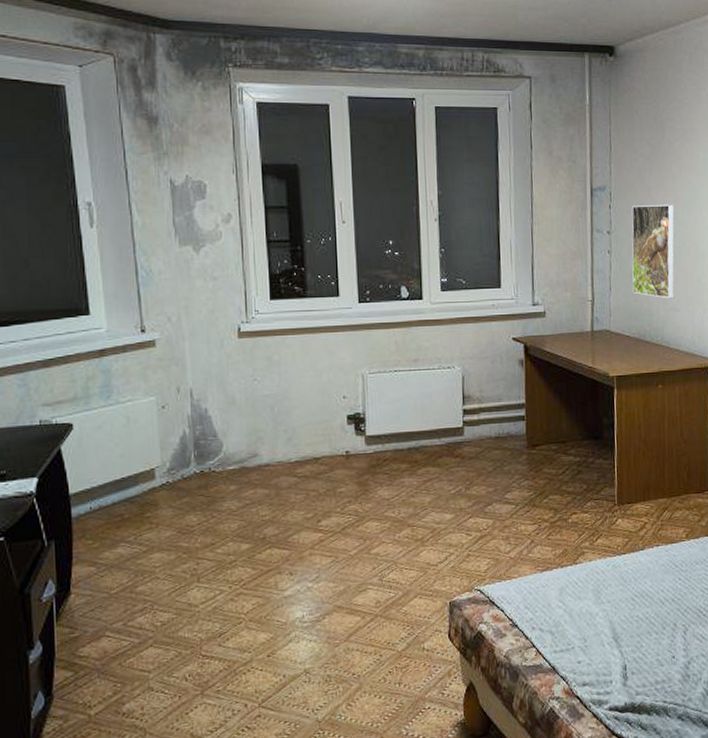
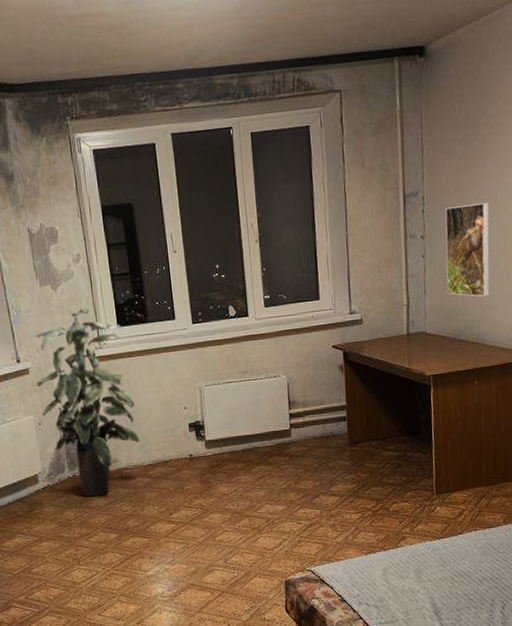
indoor plant: none [163,275,287,498] -> present [36,308,139,497]

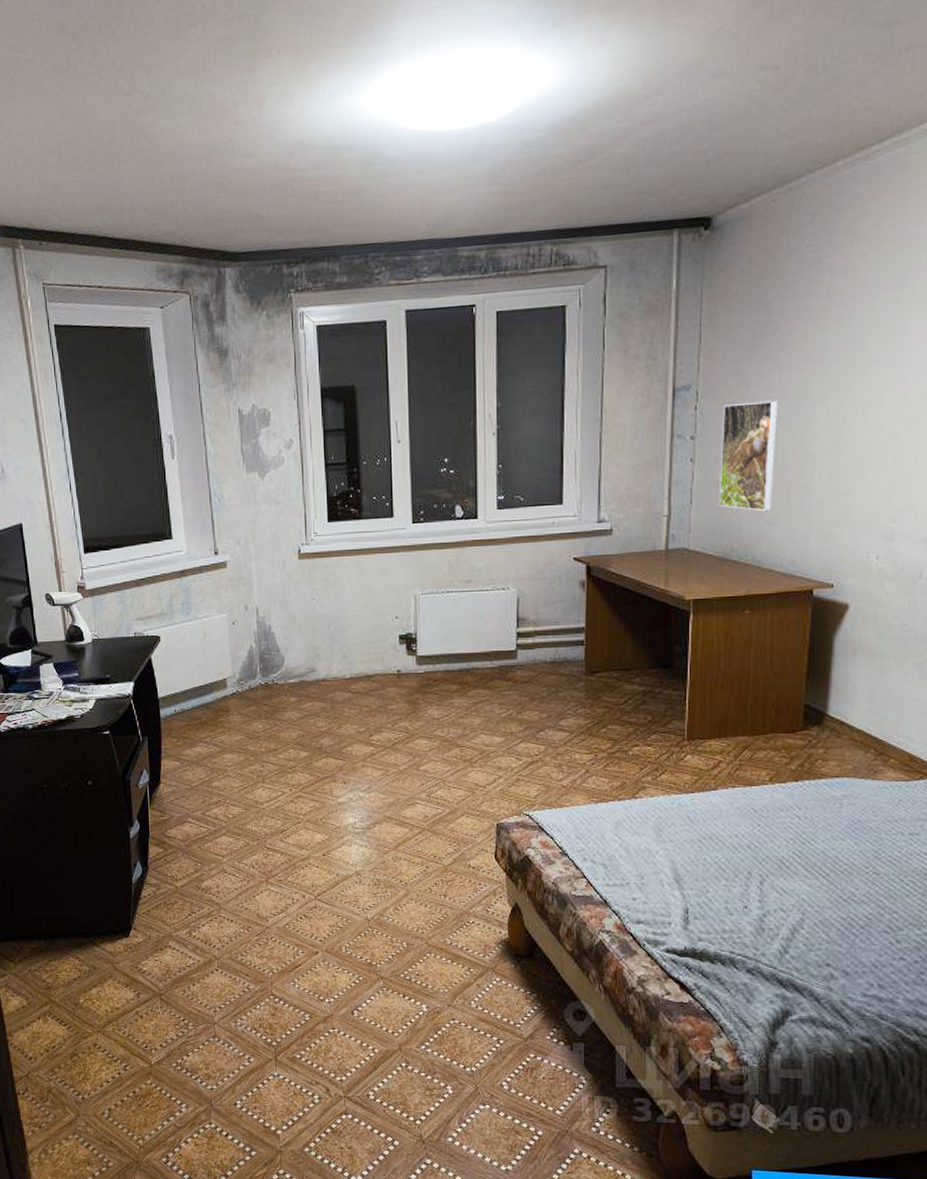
indoor plant: present [36,308,139,497] -> none [233,499,342,708]

